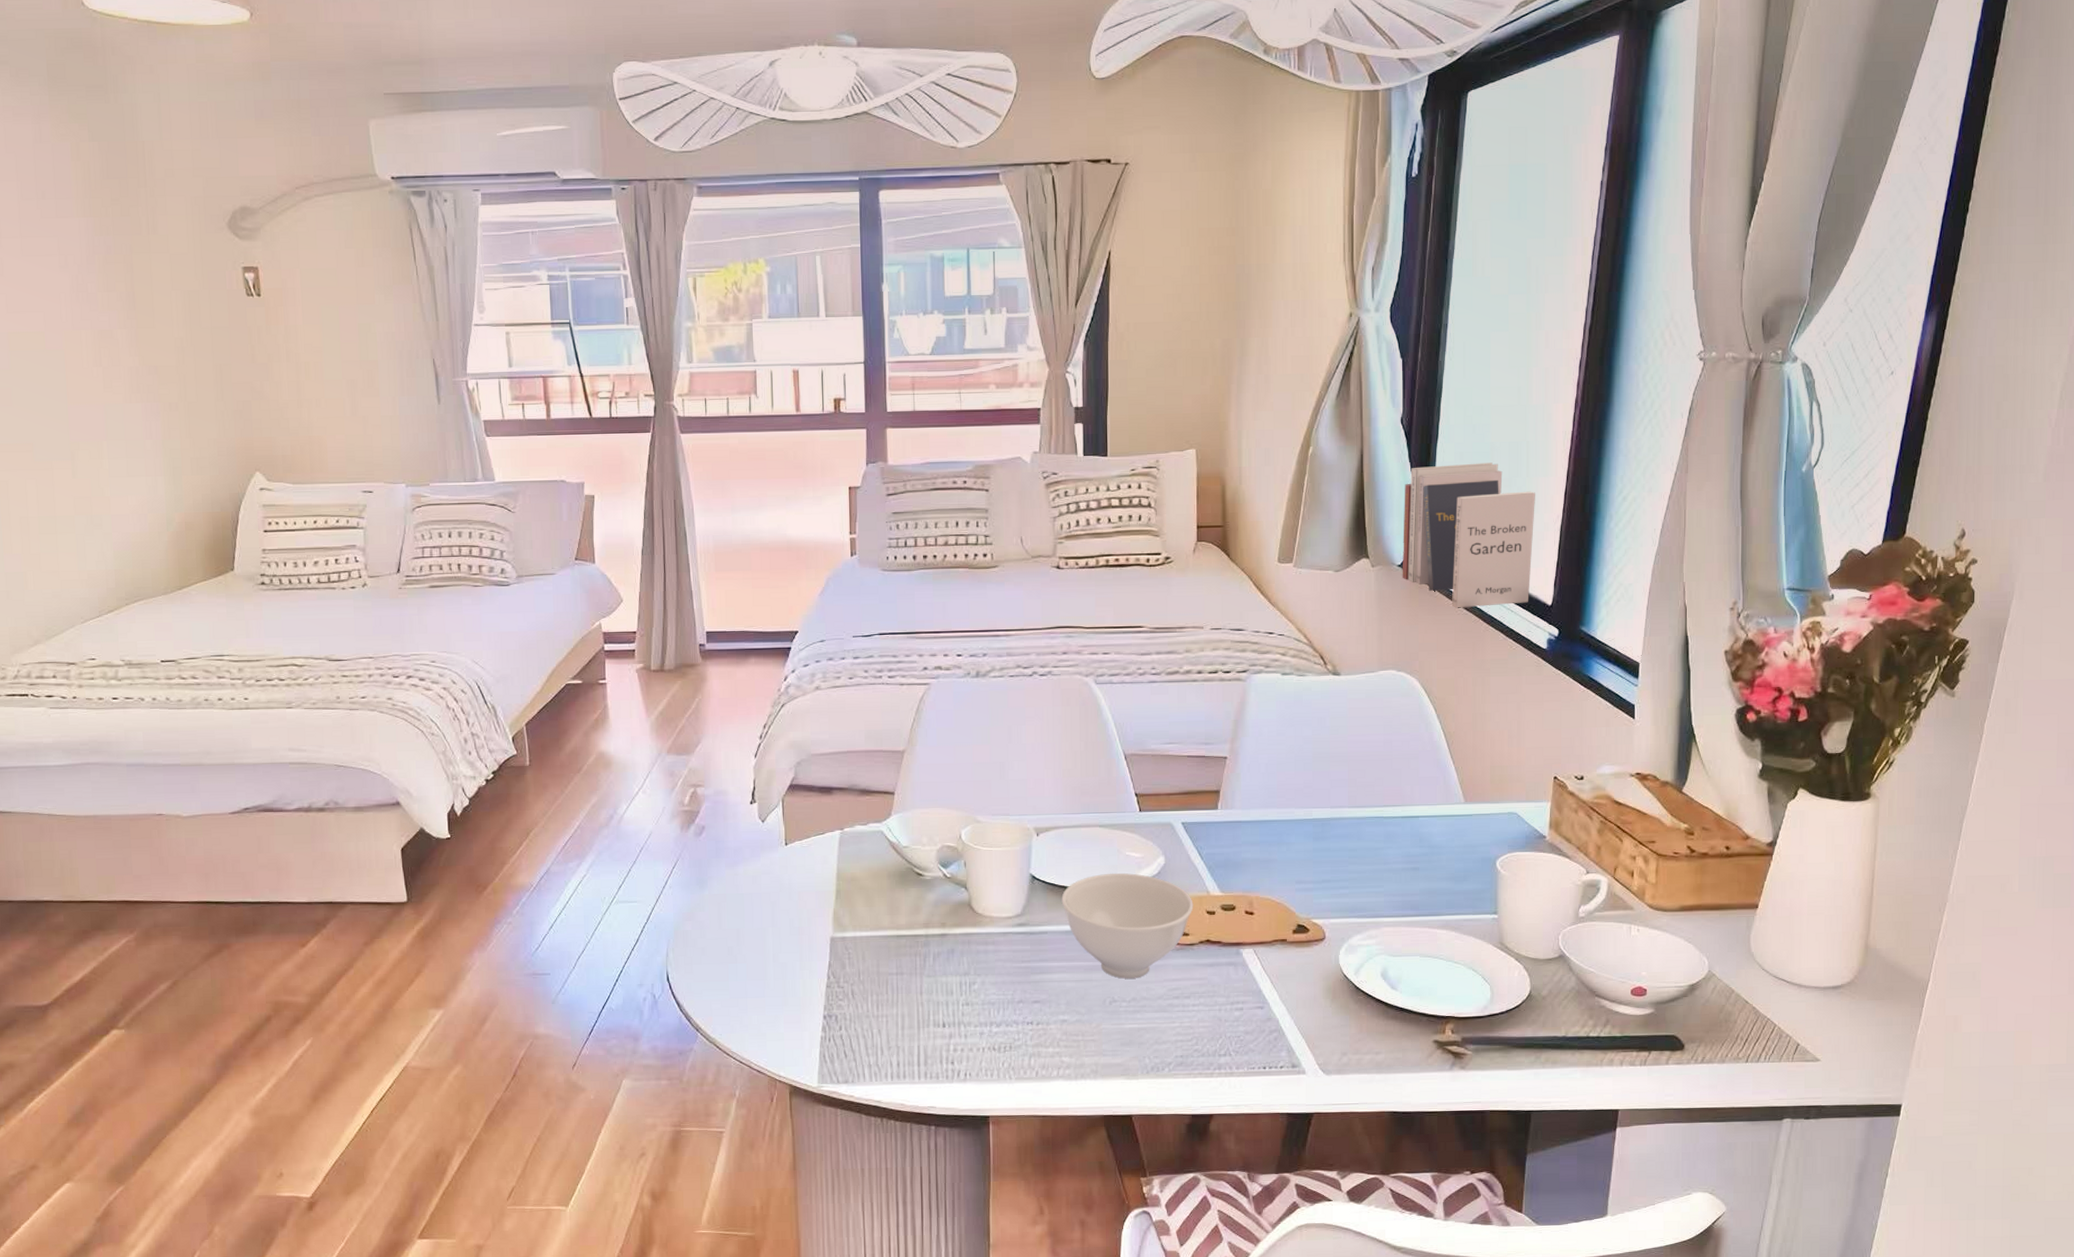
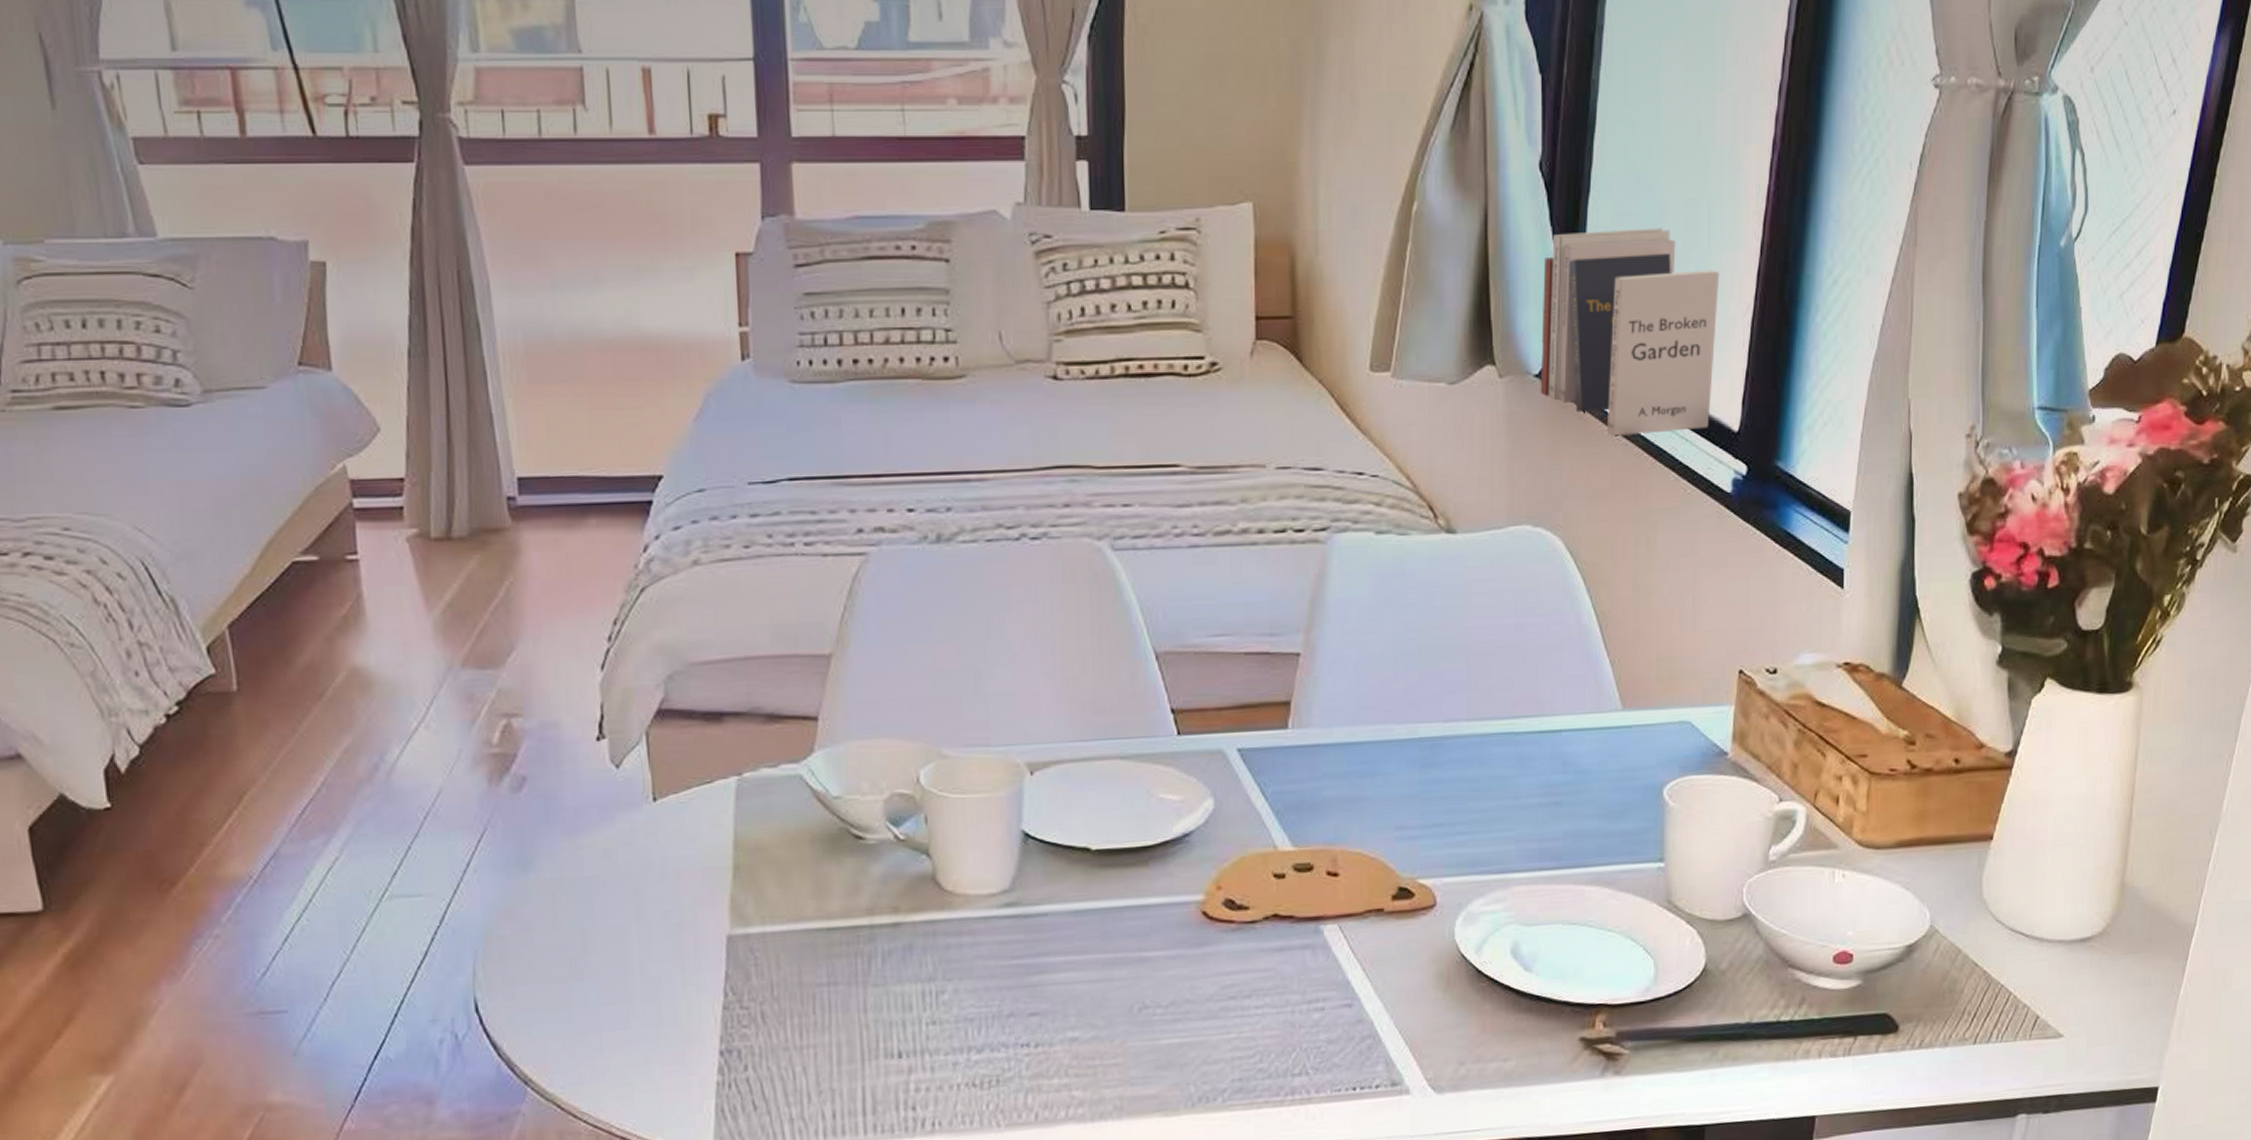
bowl: present [1061,873,1194,979] -> none [1067,824,1255,975]

